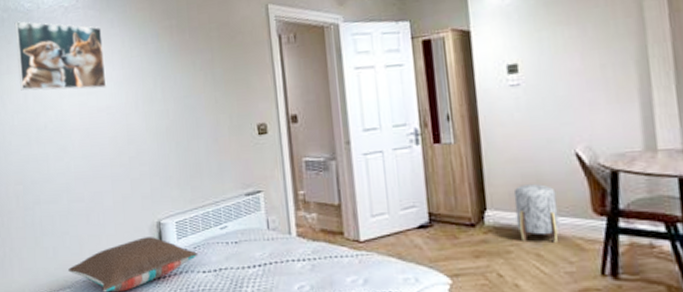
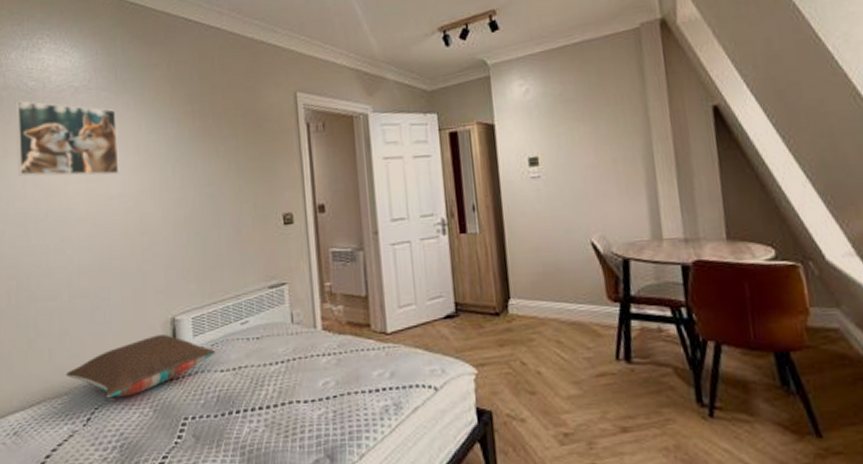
stool: present [513,184,560,244] -> none [535,272,578,330]

